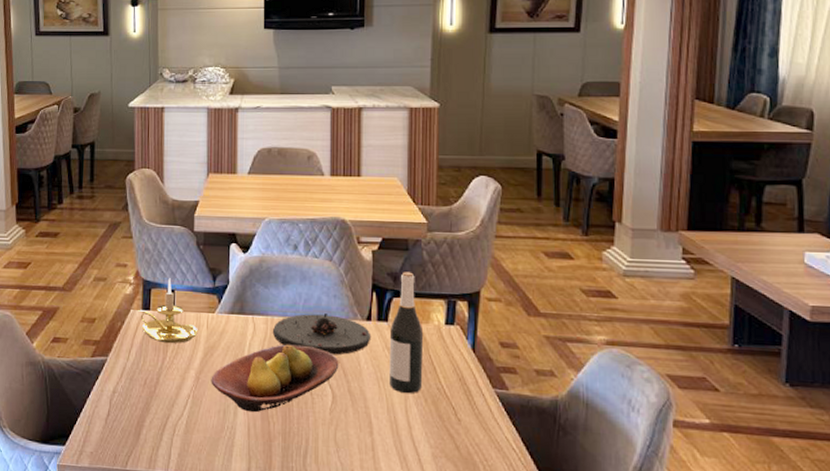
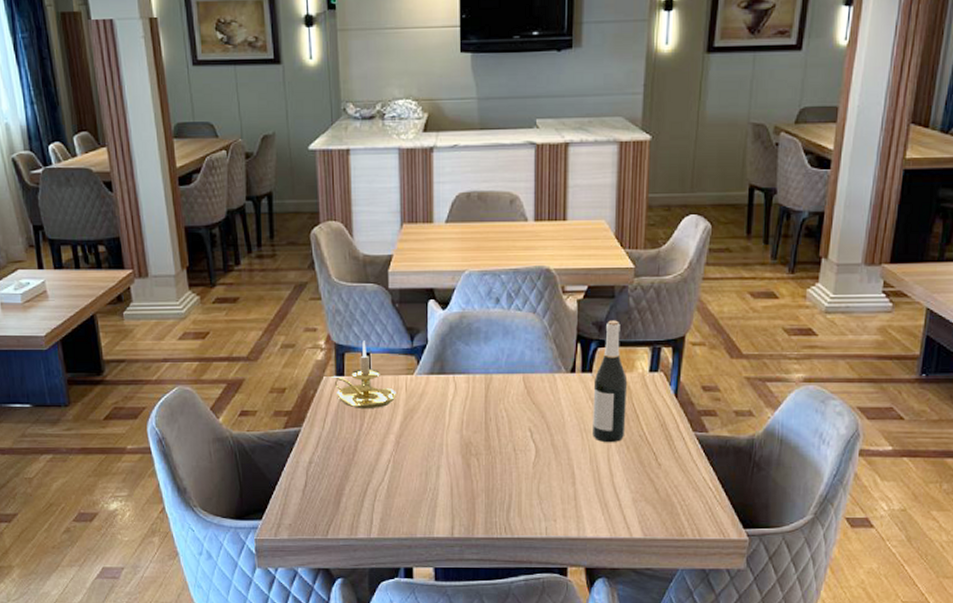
fruit bowl: present [211,344,339,413] -> none [411,402,543,473]
plate: present [273,313,372,355] -> none [475,368,575,410]

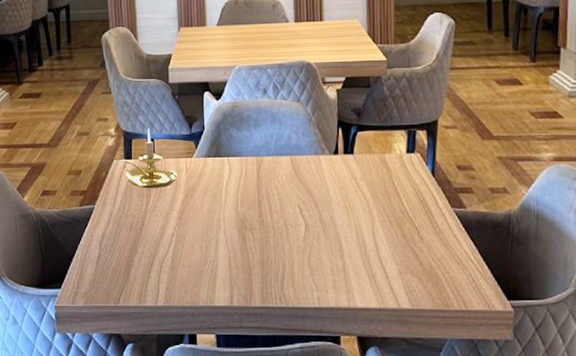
wine bottle: present [593,320,628,443] -> none [355,107,388,219]

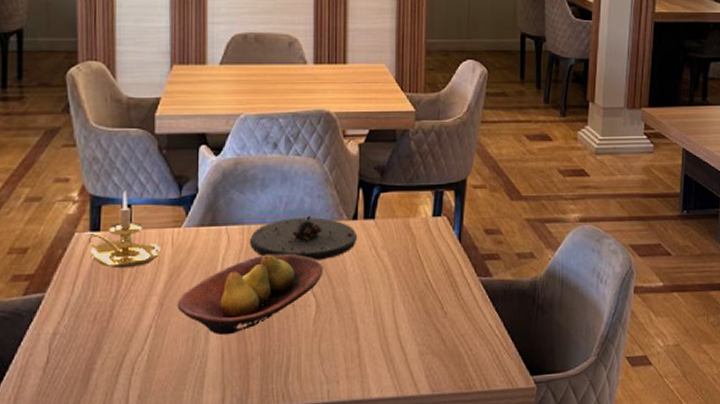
fruit bowl: none [192,181,310,246] -> present [177,253,323,336]
plate: none [248,151,339,188] -> present [250,216,358,261]

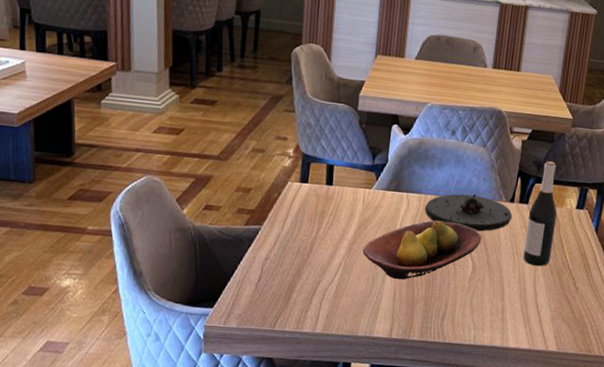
candle holder: present [83,191,161,268] -> none [294,153,354,216]
wine bottle: none [376,164,411,293] -> present [523,161,557,267]

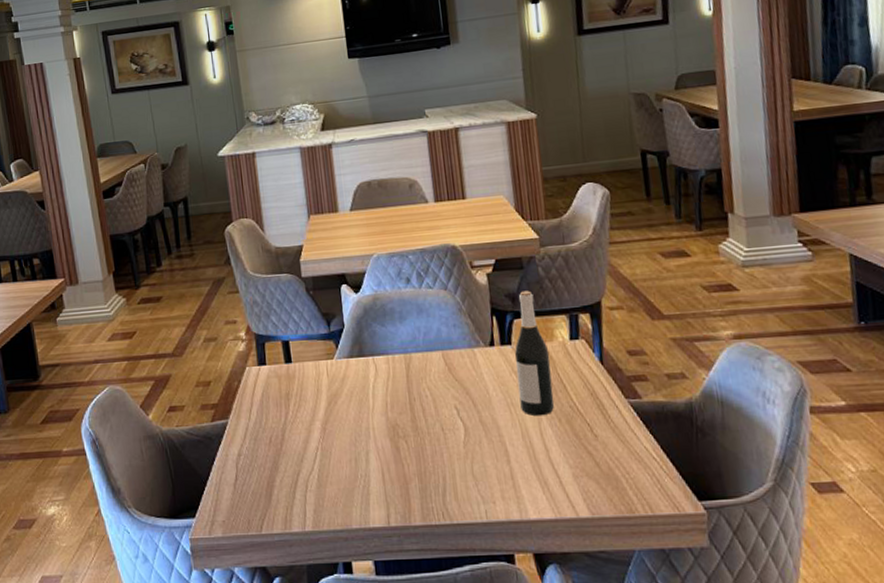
fruit bowl: present [362,220,482,280] -> none [337,380,468,457]
plate: present [425,194,513,232] -> none [395,345,497,387]

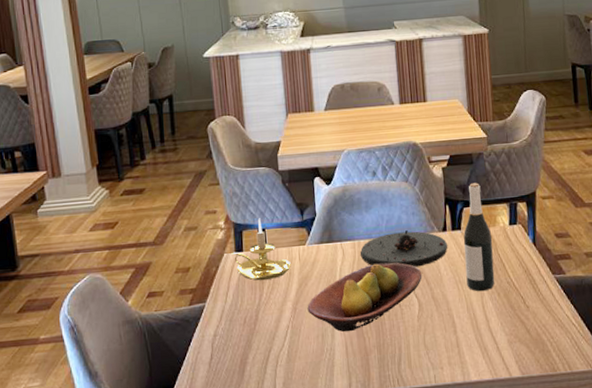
candle holder: none [252,329,319,397] -> present [230,218,291,280]
fruit bowl: none [337,380,468,457] -> present [307,263,422,332]
plate: none [395,345,497,387] -> present [360,230,448,267]

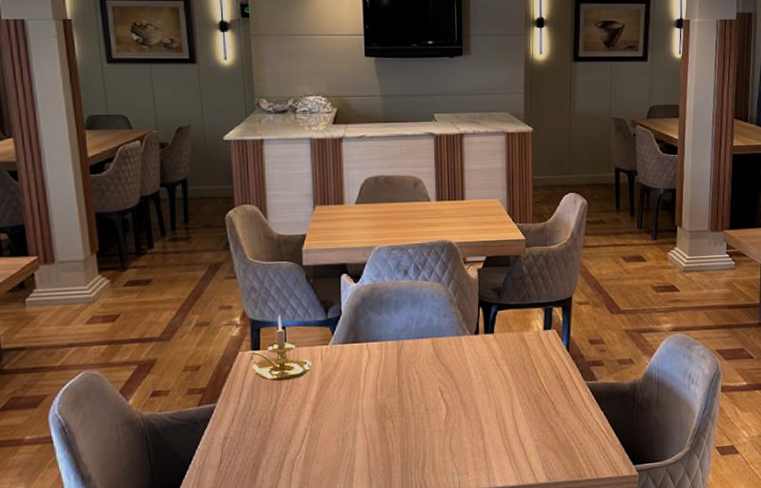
fruit bowl: present [307,263,422,332] -> none [328,365,451,436]
plate: present [360,230,448,267] -> none [388,332,480,371]
wine bottle: present [463,183,495,292] -> none [496,285,526,397]

